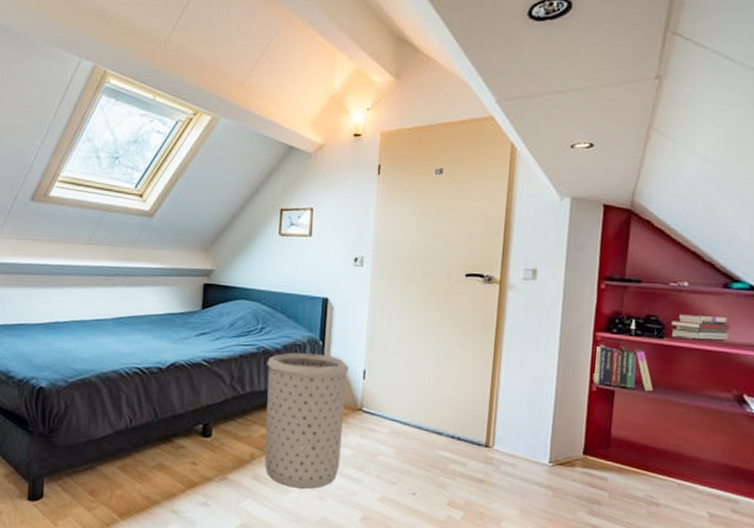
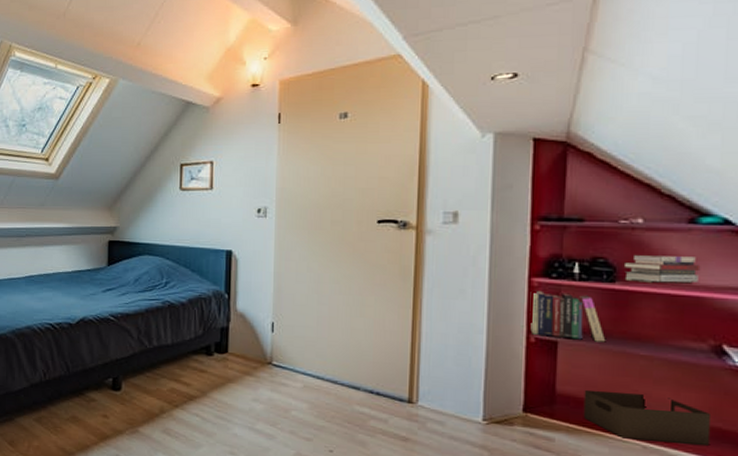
laundry basket: present [264,352,349,489] -> none [173,306,256,444]
storage basket: none [632,434,732,482] -> present [583,389,712,445]

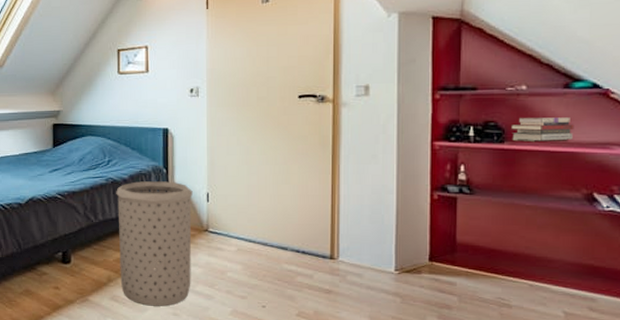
laundry basket: none [173,306,256,444] -> present [116,181,193,306]
books: present [530,290,606,342] -> none [434,153,498,196]
storage basket: present [583,389,712,445] -> none [479,238,585,280]

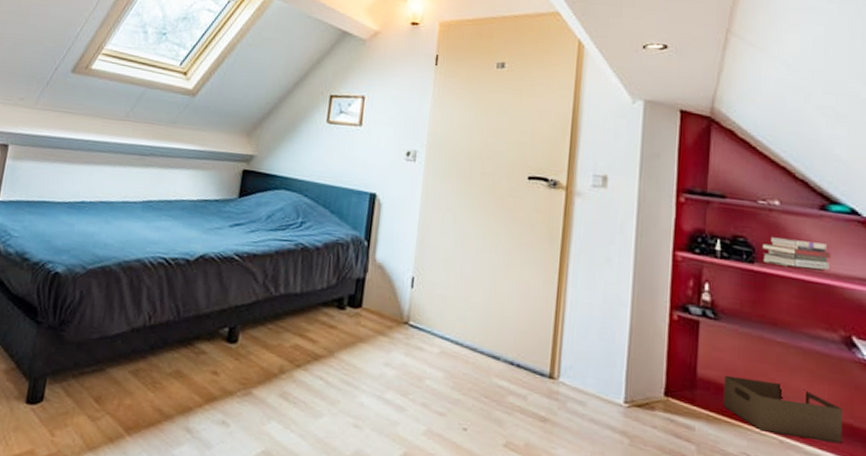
laundry basket: present [116,181,193,306] -> none [294,252,396,414]
storage basket: none [479,238,585,280] -> present [722,375,843,443]

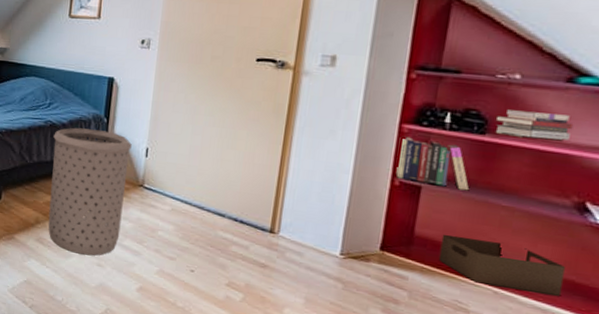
laundry basket: none [294,252,396,414] -> present [48,127,132,256]
books: none [673,265,745,325] -> present [395,136,470,191]

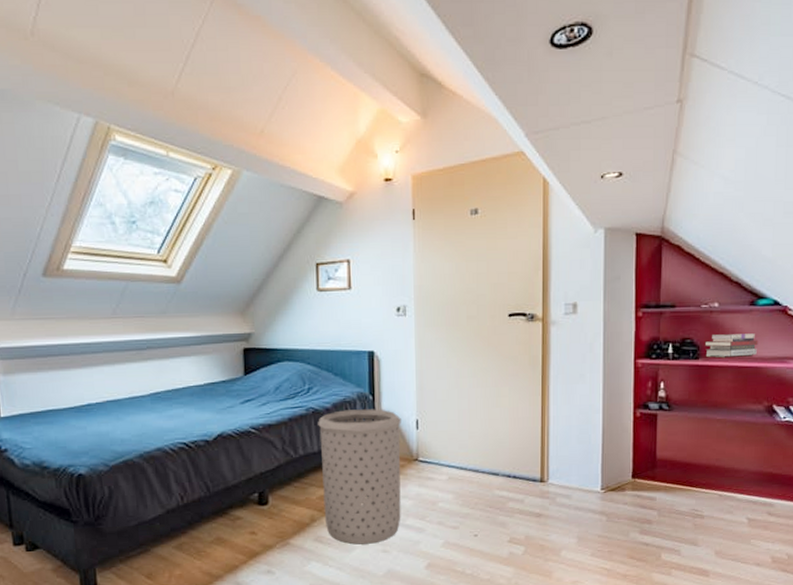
books: present [395,136,470,191] -> none [636,370,693,412]
storage basket: present [438,234,565,296] -> none [677,451,766,490]

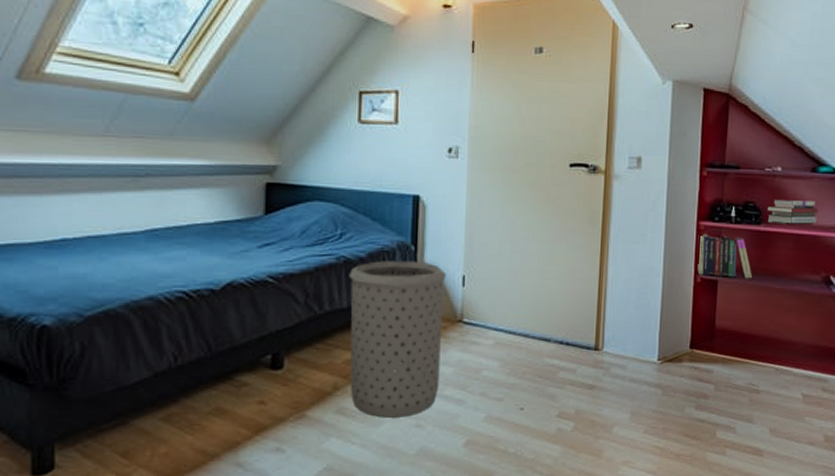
books: none [636,370,693,412] -> present [697,233,753,279]

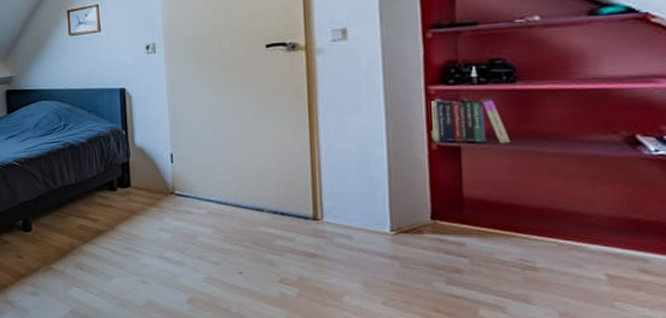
laundry basket: present [349,261,446,418] -> none [74,143,159,274]
books: present [767,199,818,226] -> none [522,49,606,81]

